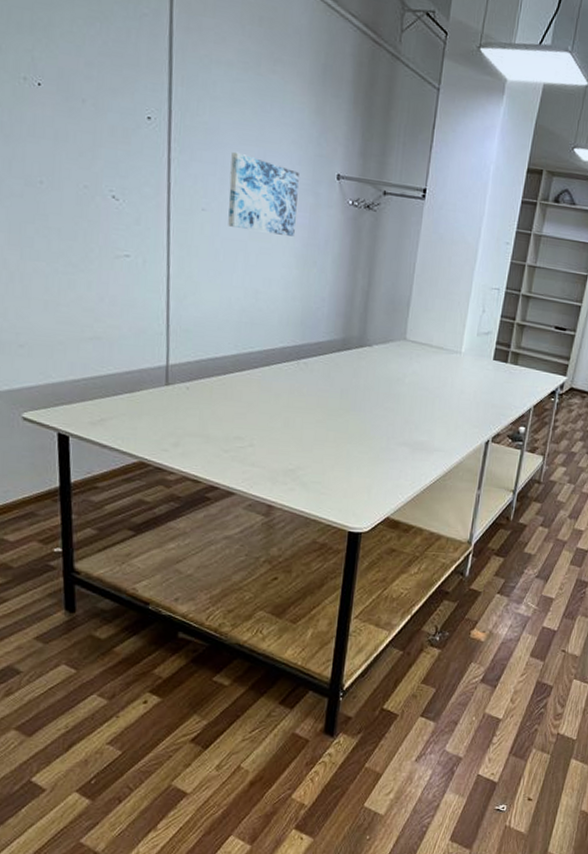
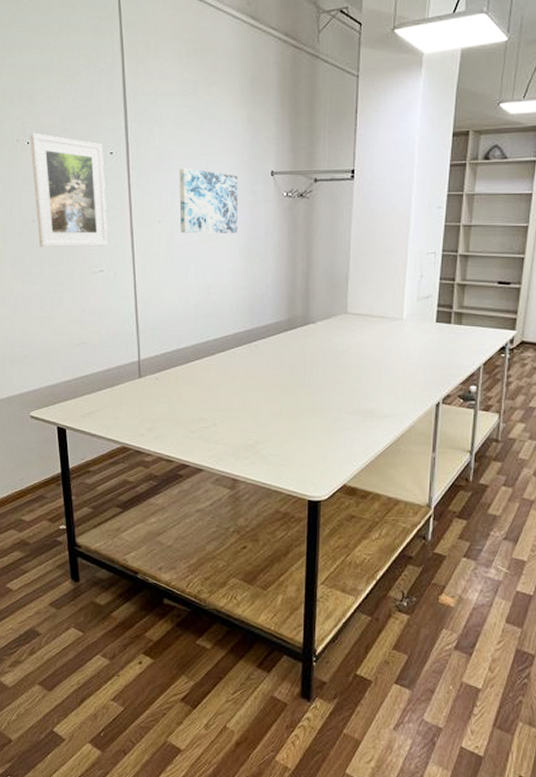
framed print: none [42,72,139,228] -> present [30,132,109,247]

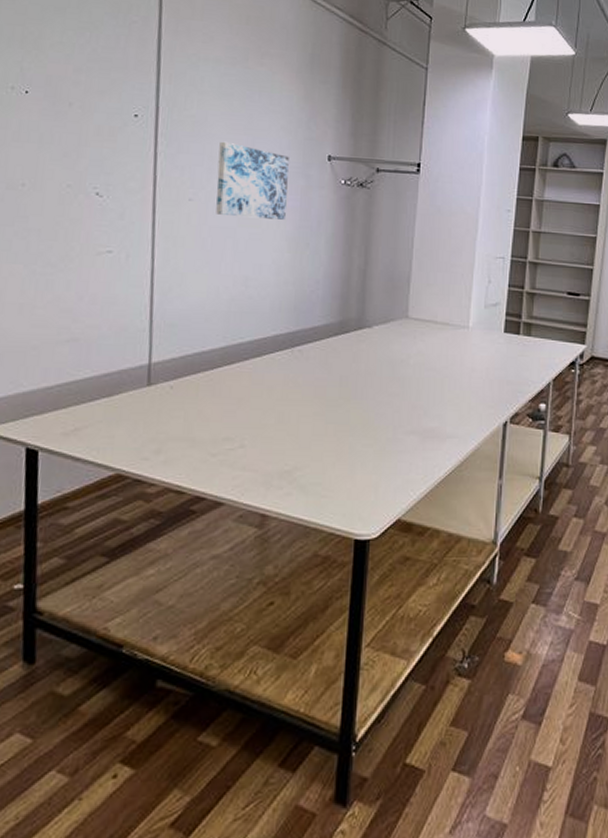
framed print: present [30,132,109,247] -> none [27,80,126,222]

